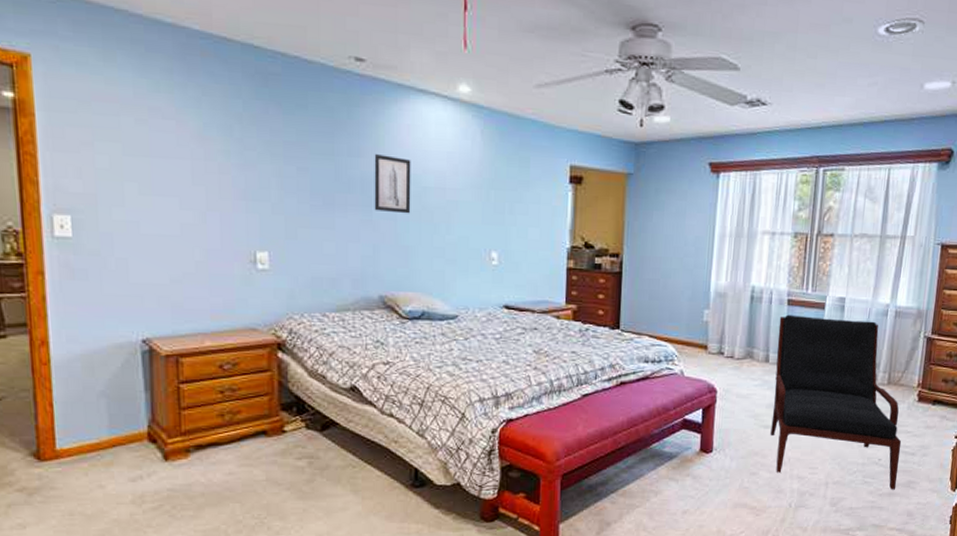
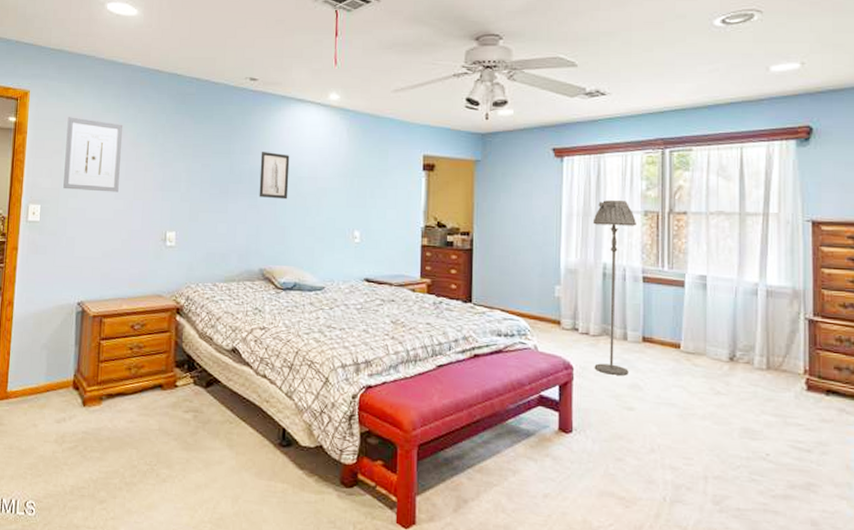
wall art: none [96,95,184,201] -> present [63,117,123,192]
floor lamp: none [736,221,786,396] -> present [592,200,636,376]
armchair: present [770,314,902,490] -> none [635,292,793,492]

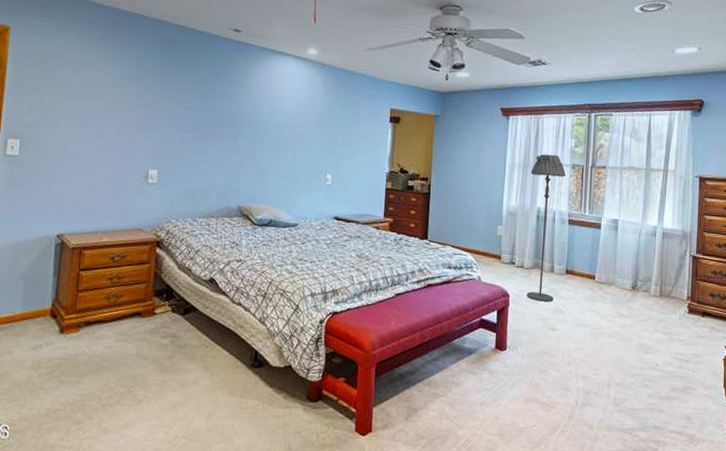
wall art: present [63,117,123,192] -> none [44,55,108,131]
wall art: present [259,152,290,200] -> none [239,98,270,144]

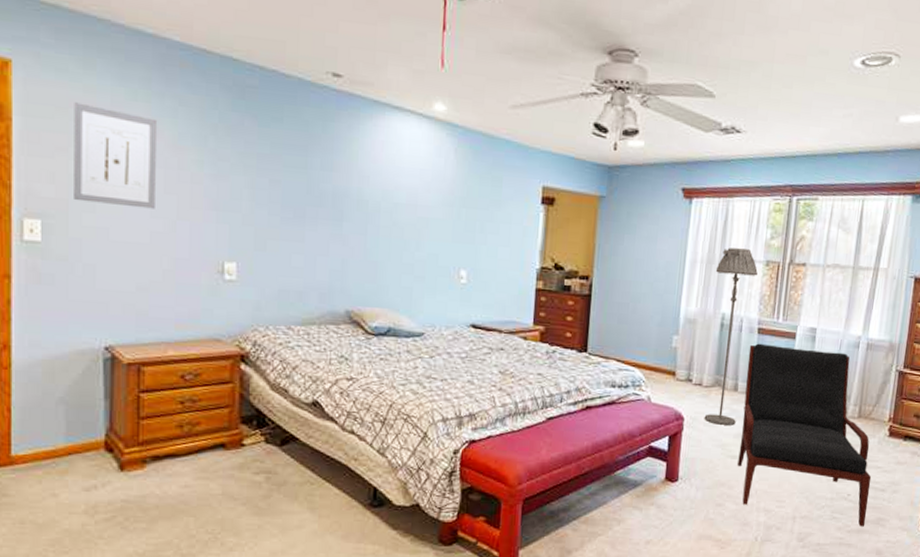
wall art: none [44,55,108,131] -> present [74,102,158,209]
armchair: none [557,232,676,394] -> present [737,343,872,527]

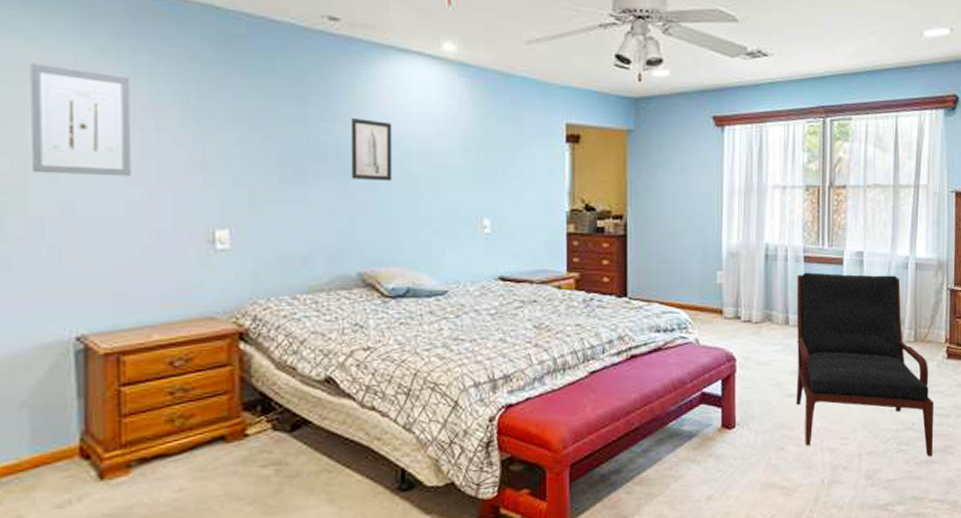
wall art: none [344,169,384,230] -> present [350,118,393,182]
floor lamp: present [704,248,758,425] -> none [755,175,798,362]

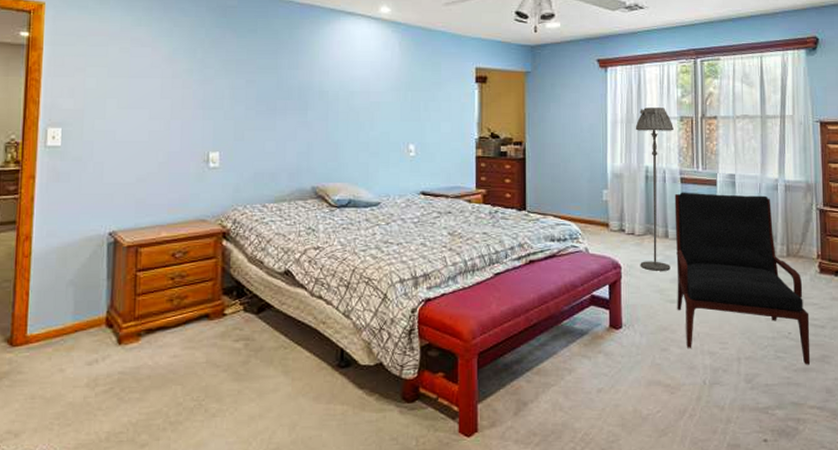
wall art: present [30,63,131,177] -> none [88,31,157,112]
wall art: present [350,118,393,182] -> none [309,66,341,115]
floor lamp: none [755,175,798,362] -> present [635,108,674,271]

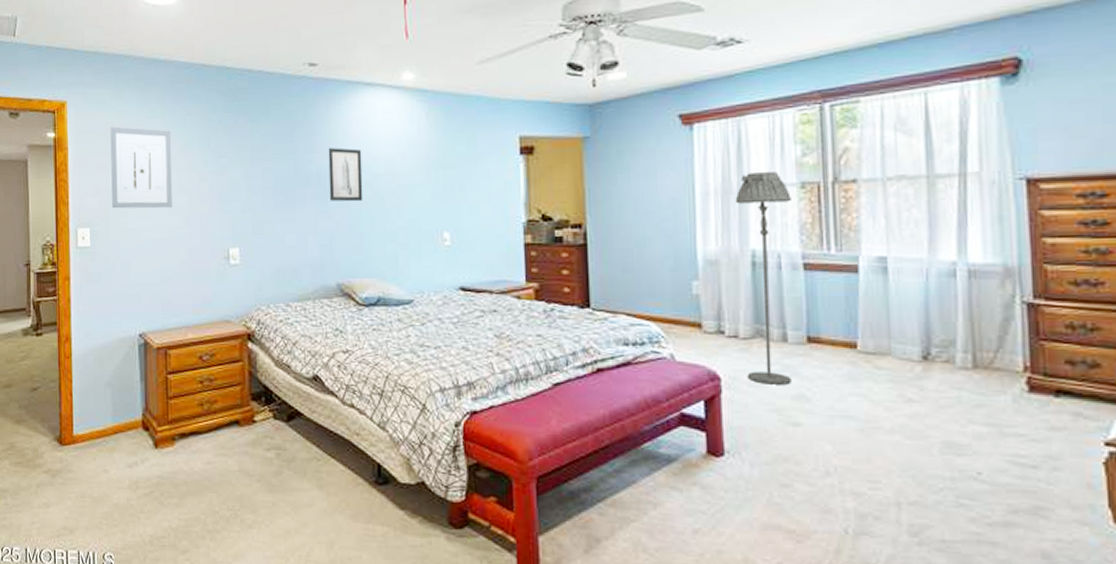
wall art: none [88,31,157,112] -> present [110,126,172,209]
wall art: none [309,66,341,115] -> present [328,148,363,202]
armchair: present [674,192,811,365] -> none [795,281,1015,518]

